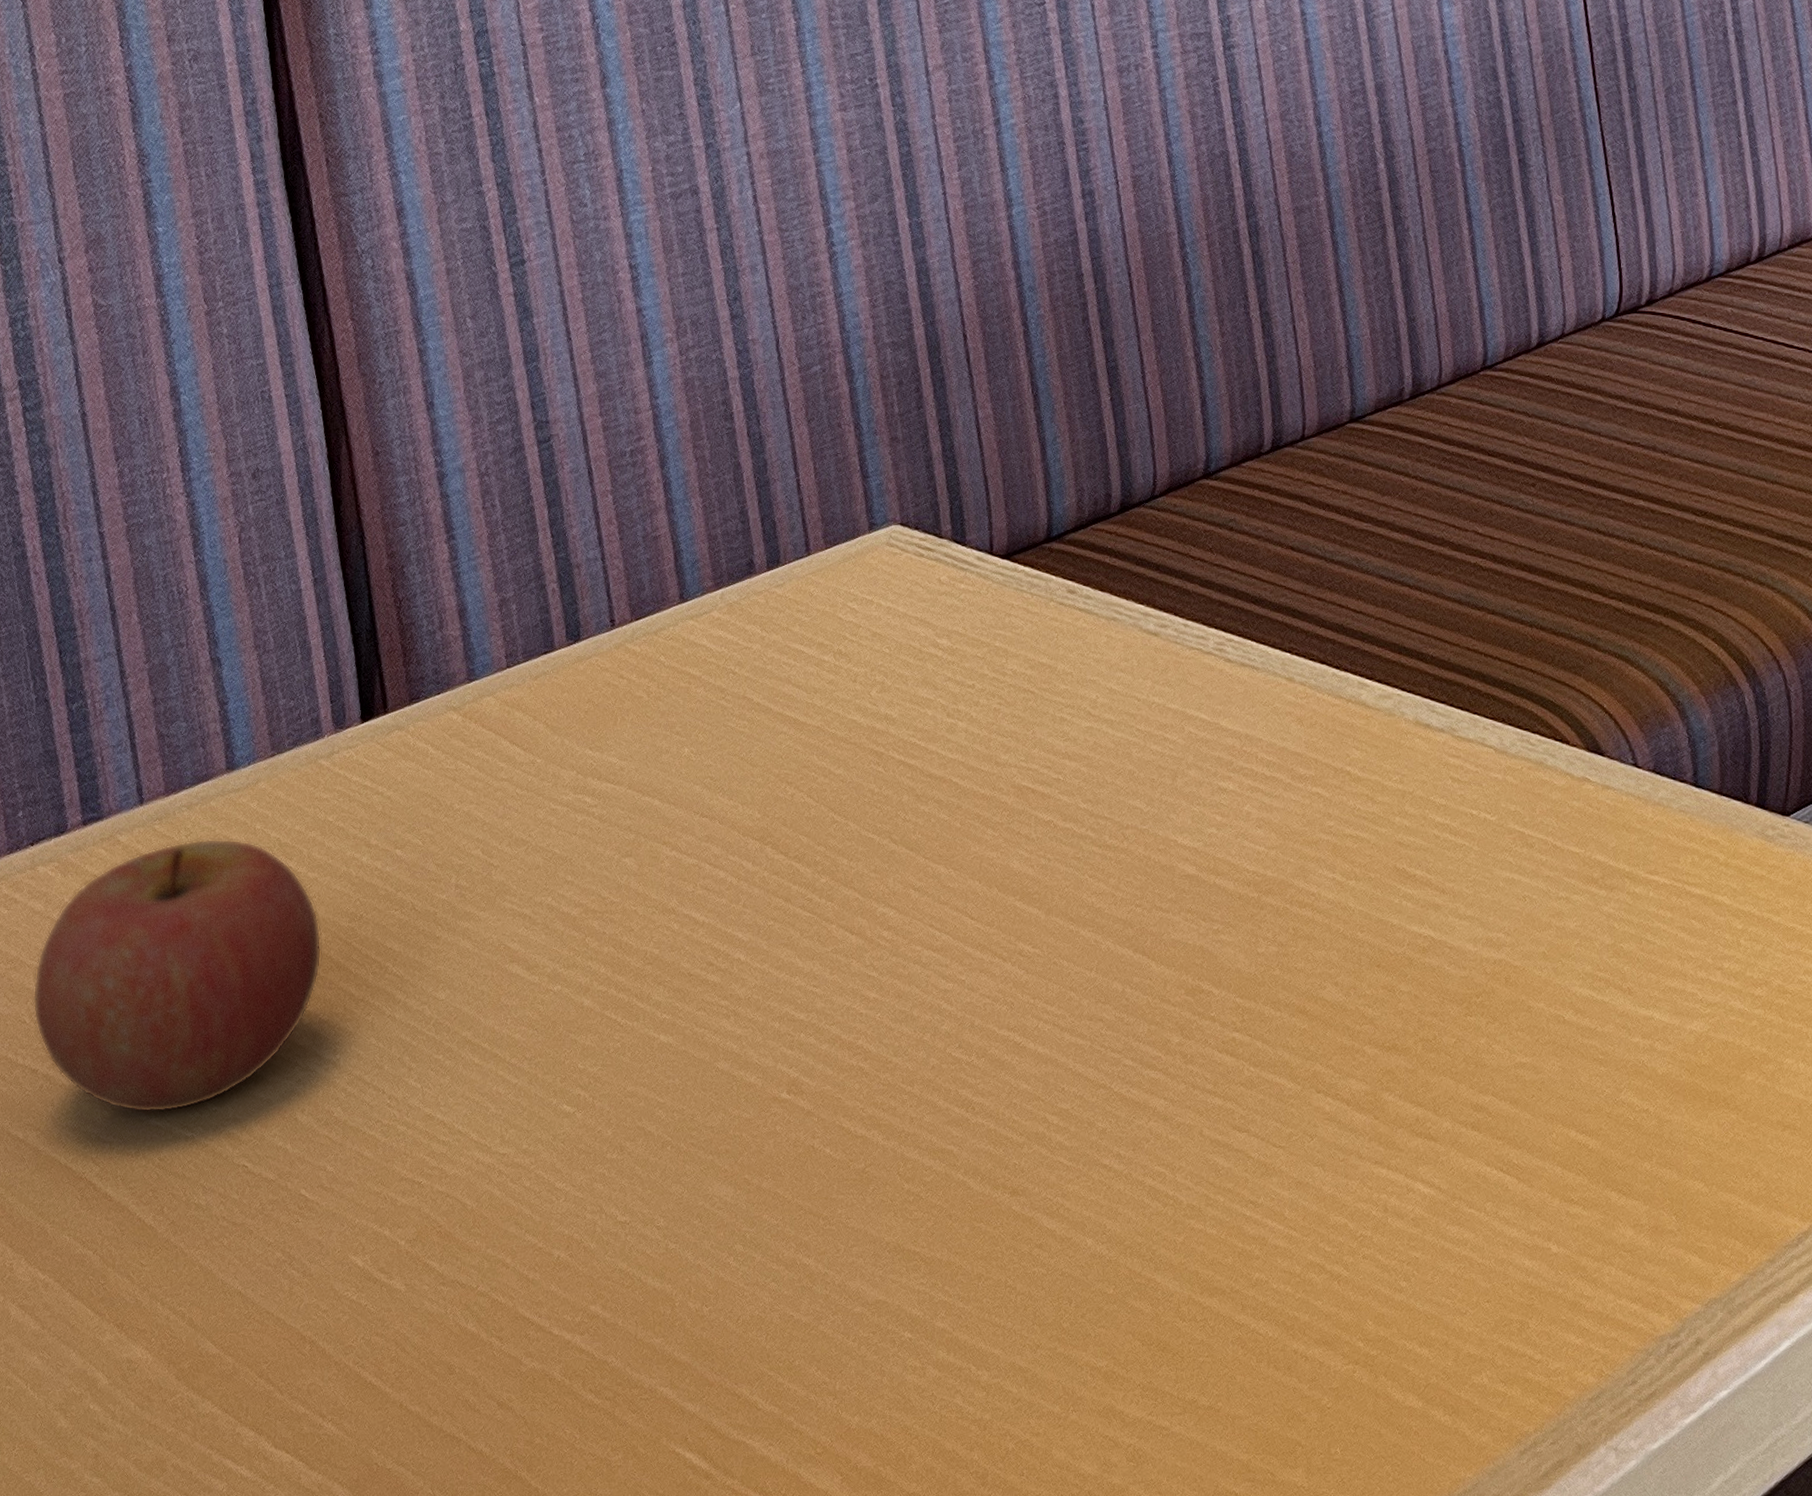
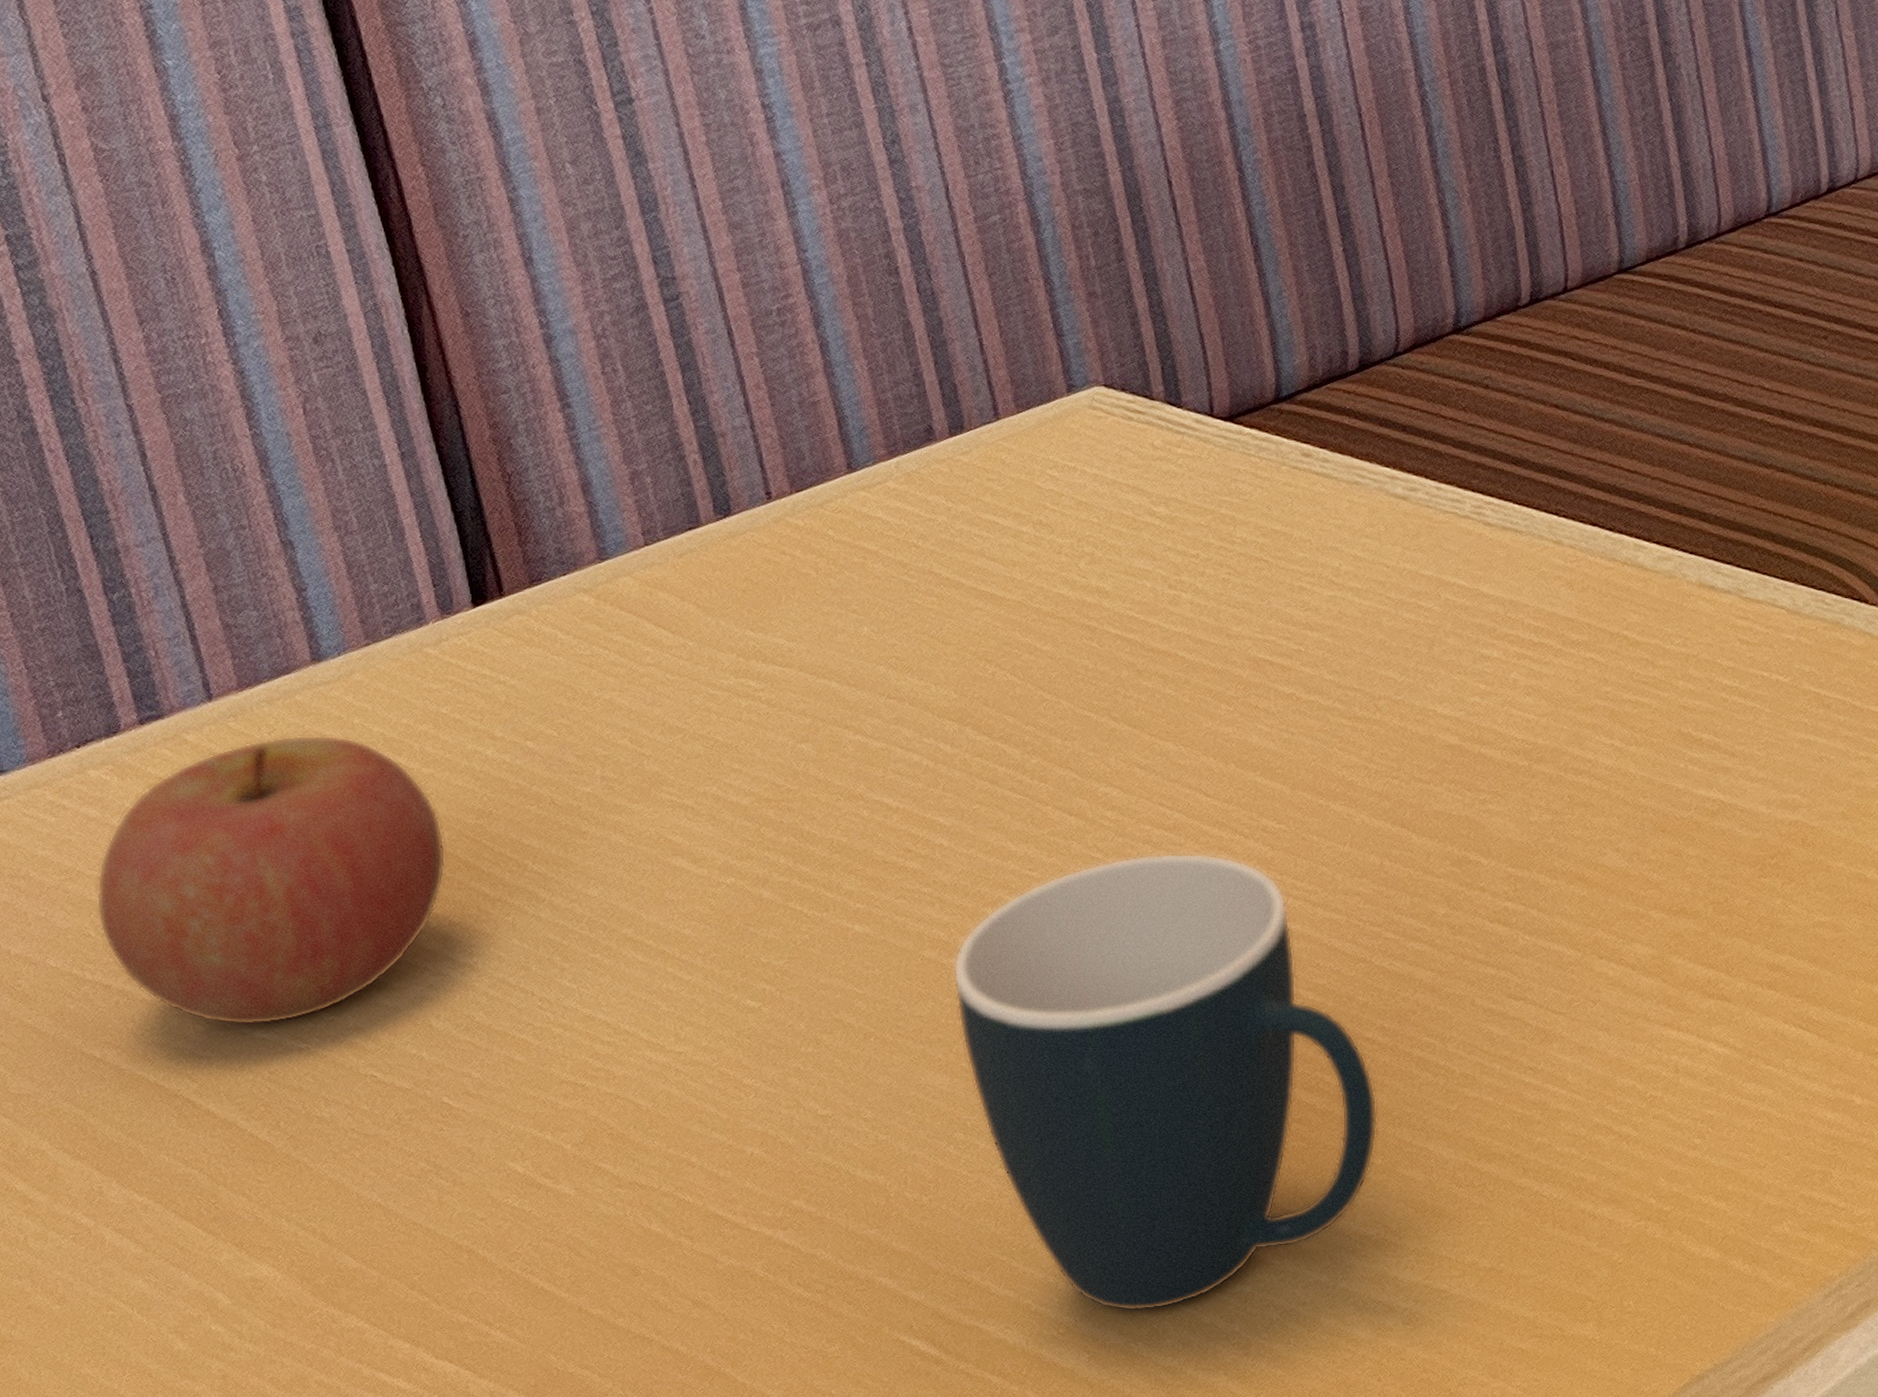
mug: none [742,973,1112,1435] -> present [953,853,1378,1312]

